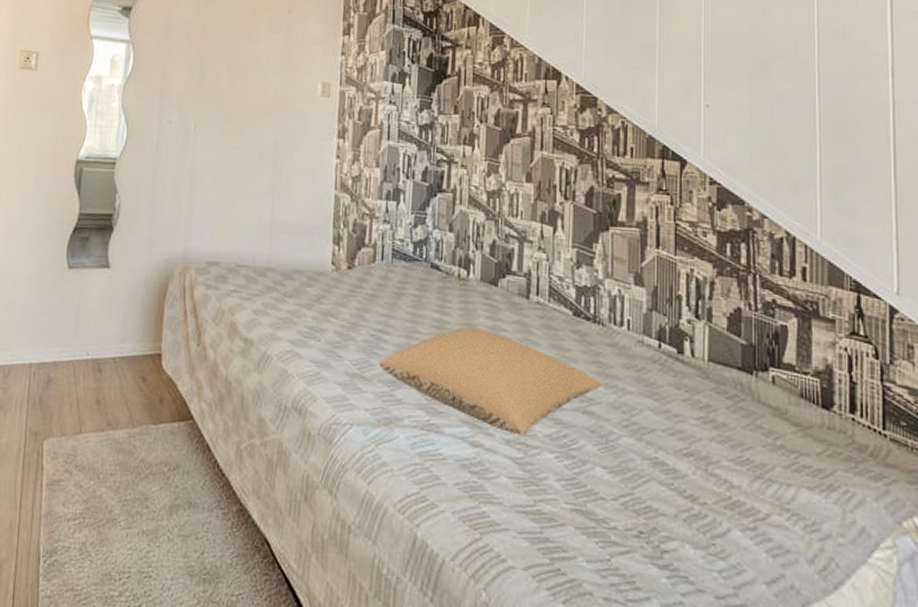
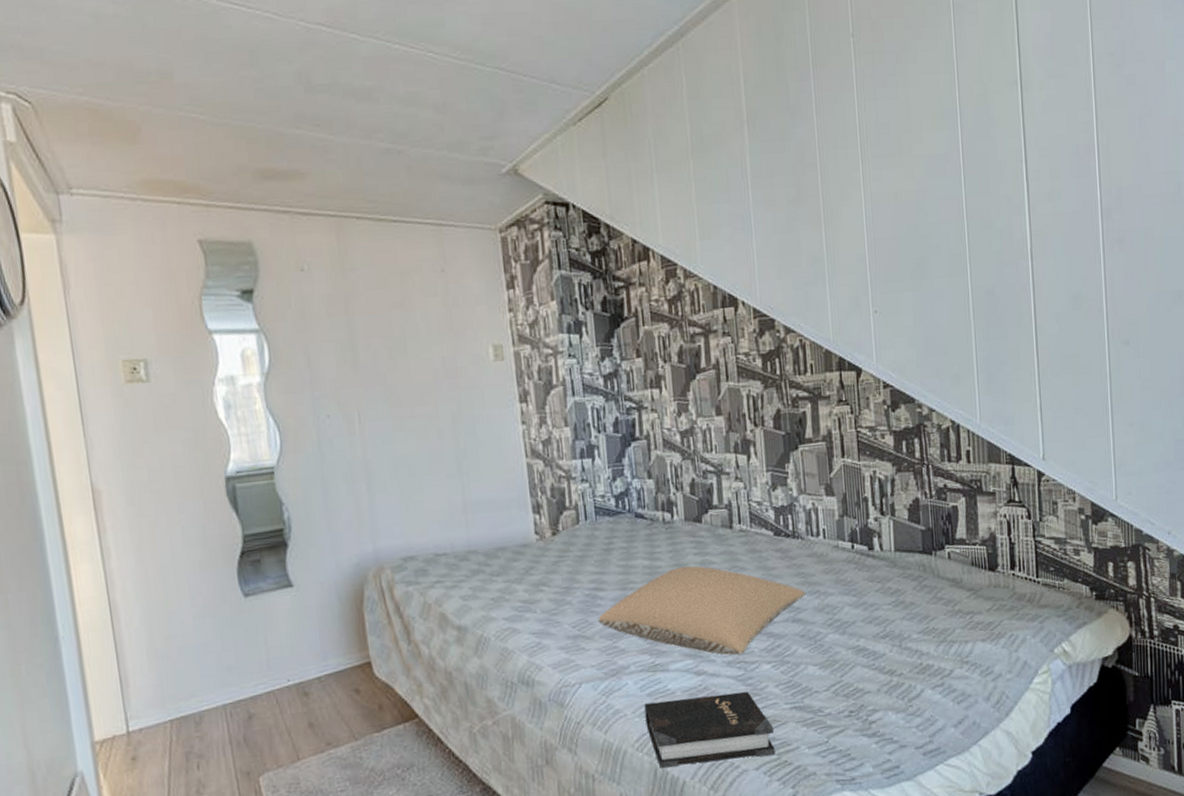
hardback book: none [411,463,550,558] -> present [644,691,775,768]

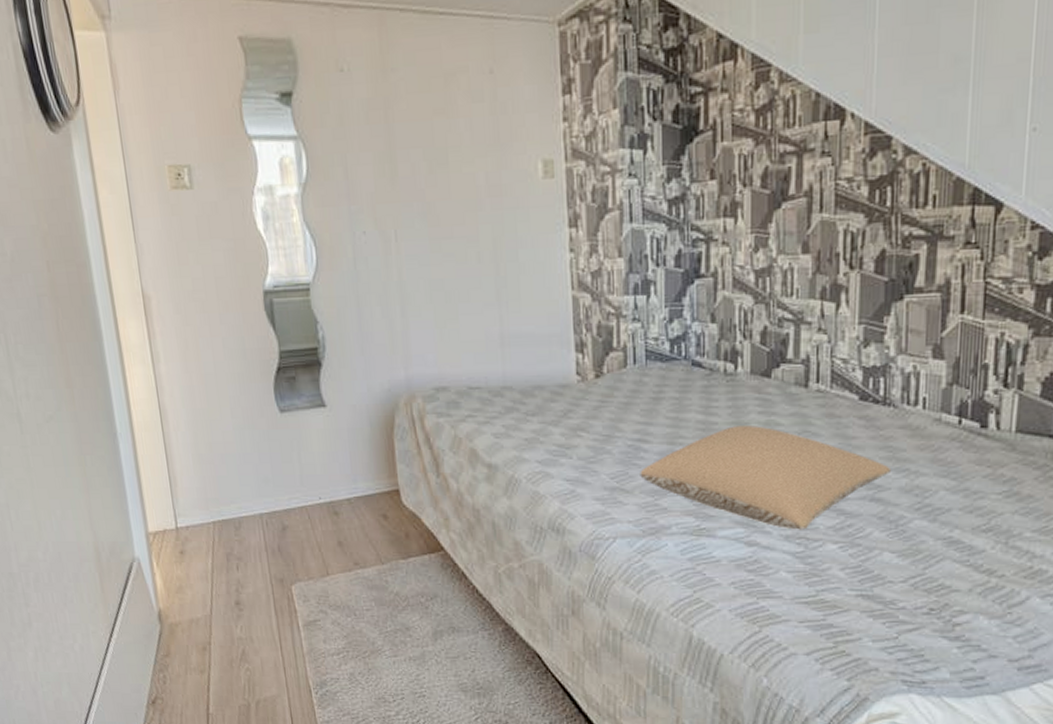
hardback book: present [644,691,775,768] -> none [684,568,834,642]

